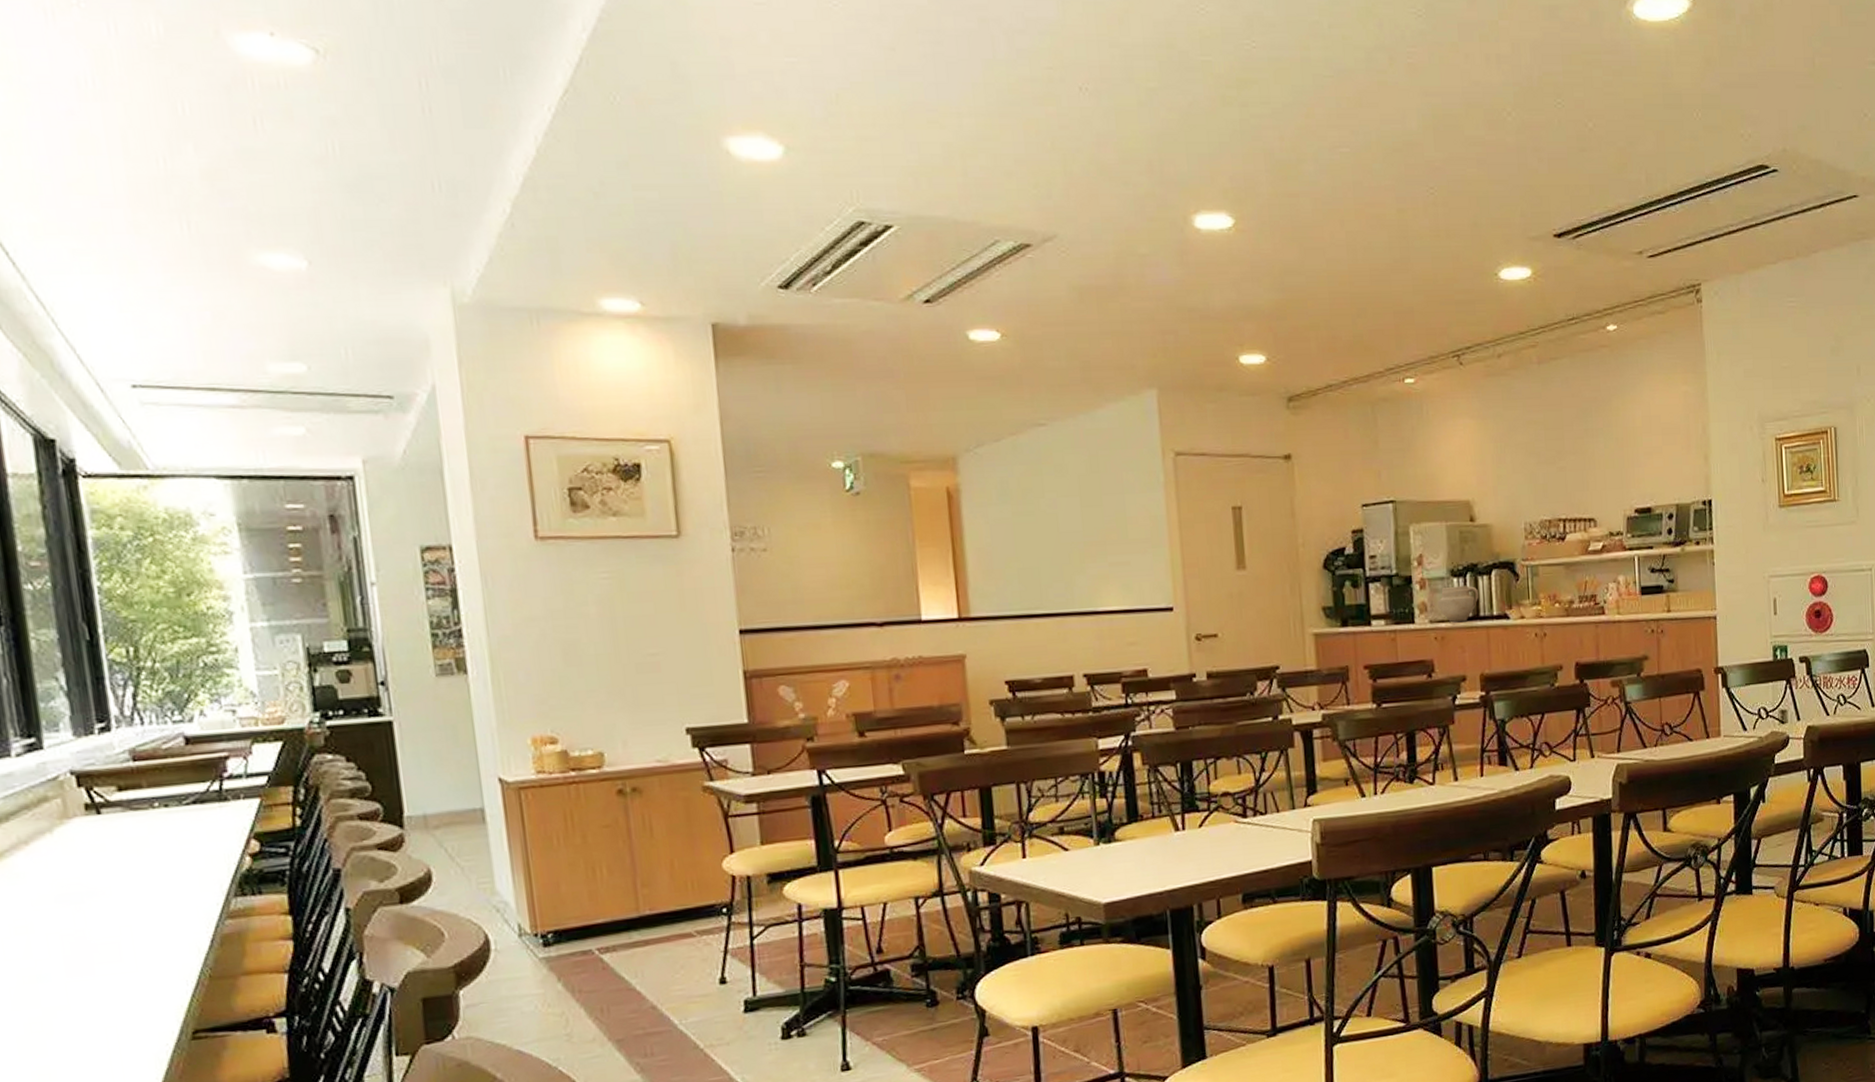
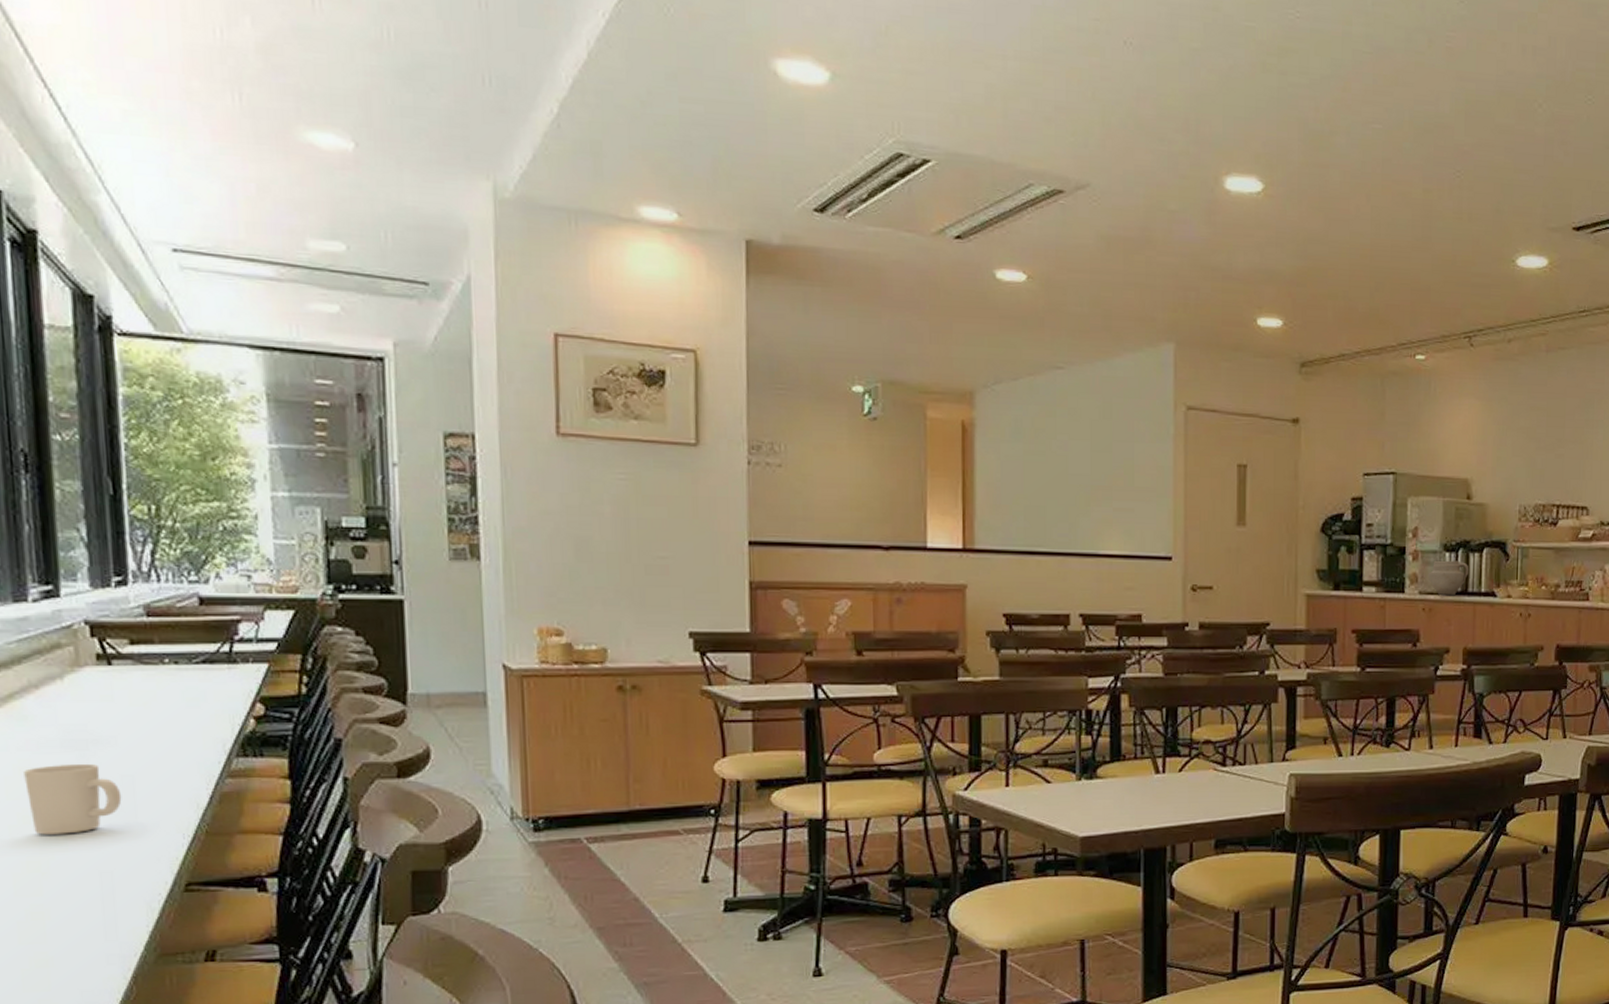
mug: none [19,916,122,994] -> present [24,763,122,835]

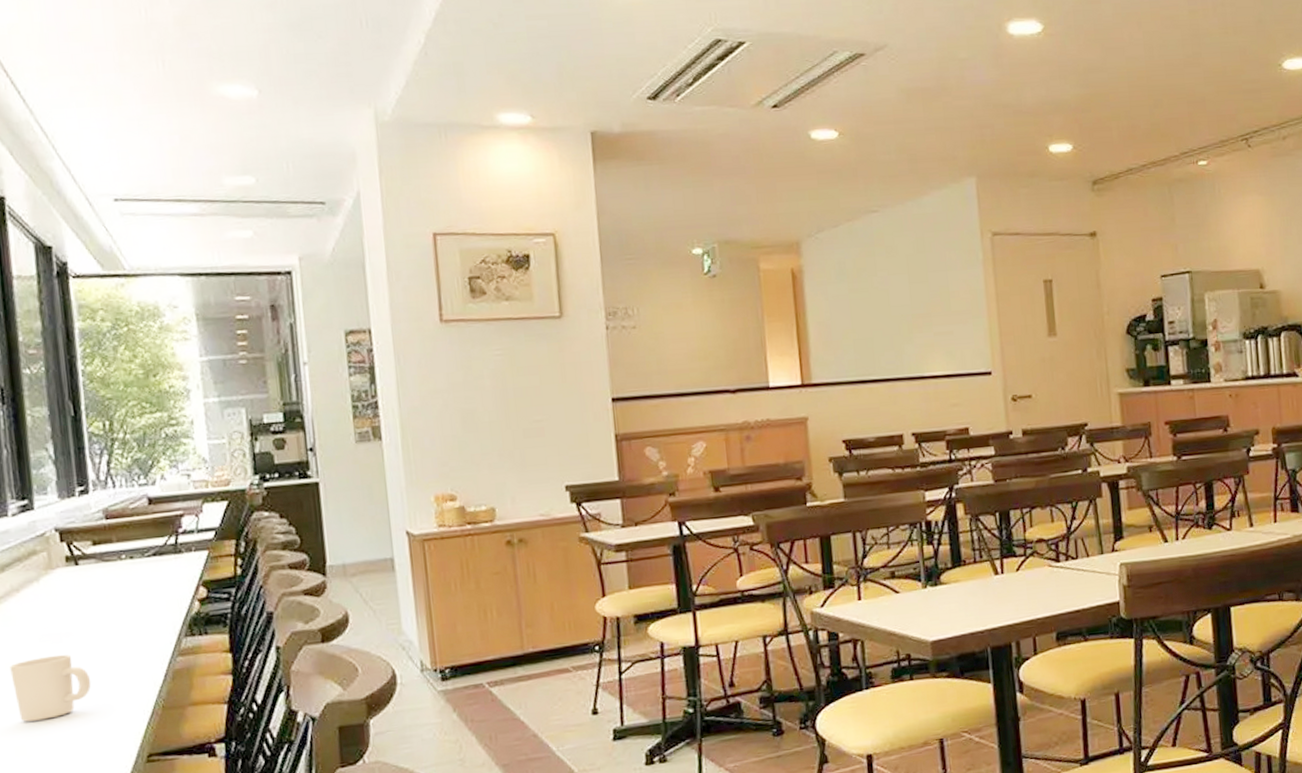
jug: present [1429,560,1469,596] -> none [1232,346,1270,381]

